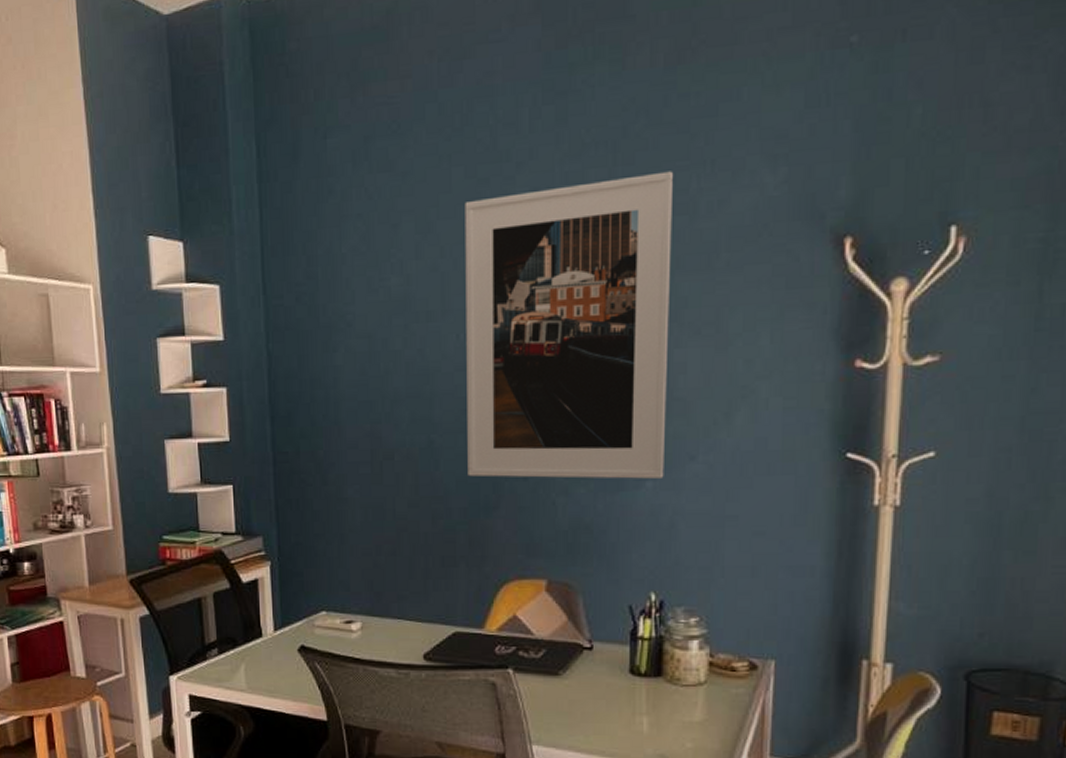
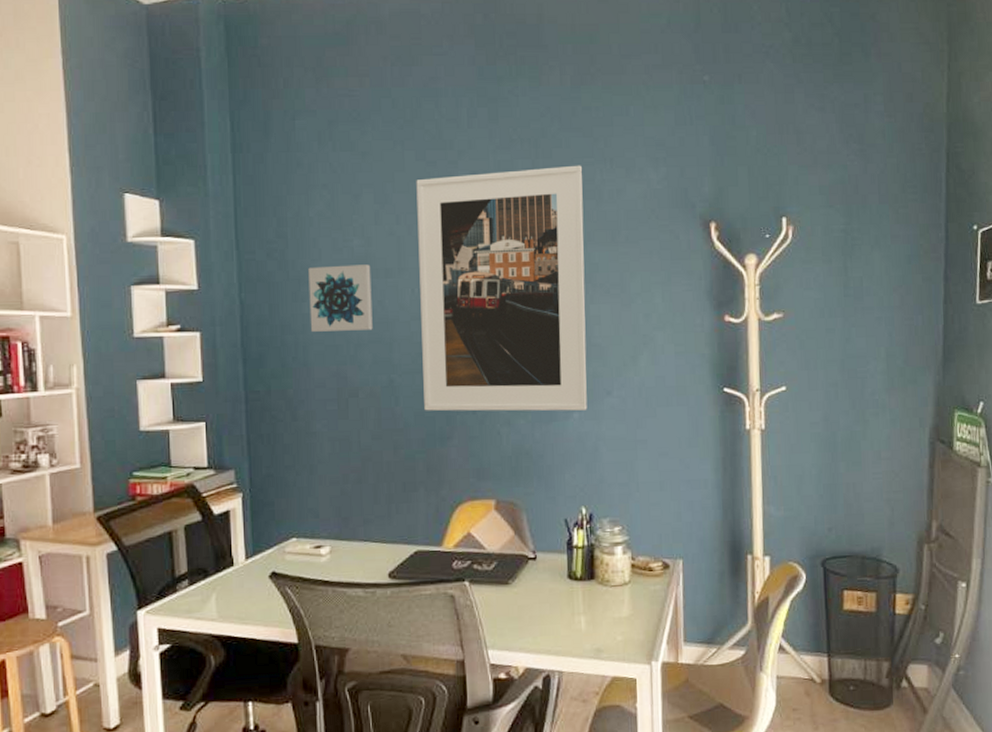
wall art: none [340,307,411,386] -> present [308,264,373,332]

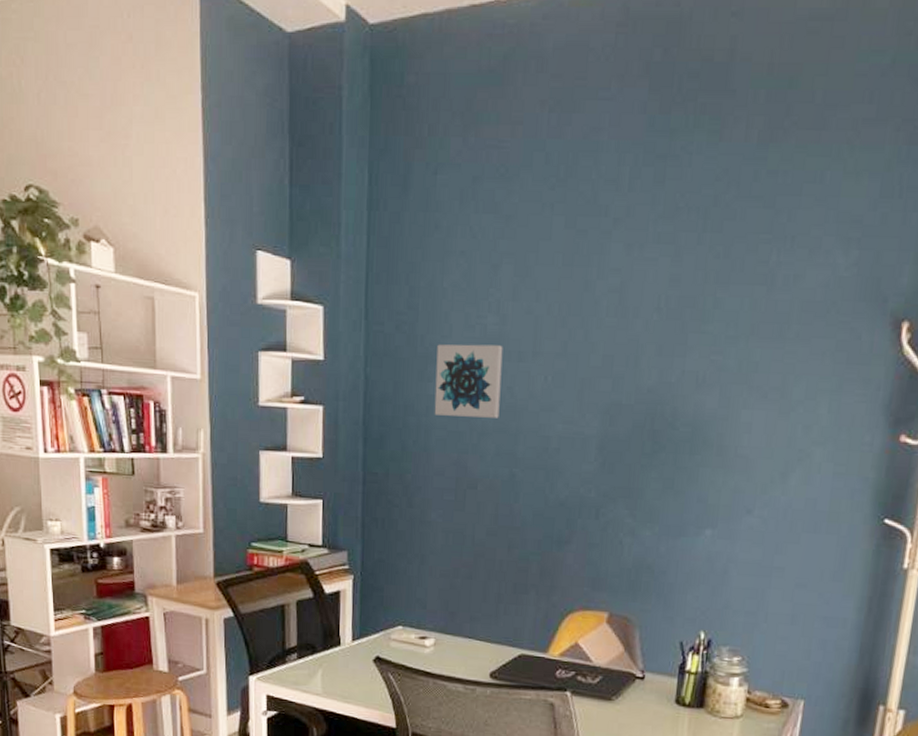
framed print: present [416,165,587,411] -> none [544,242,757,528]

